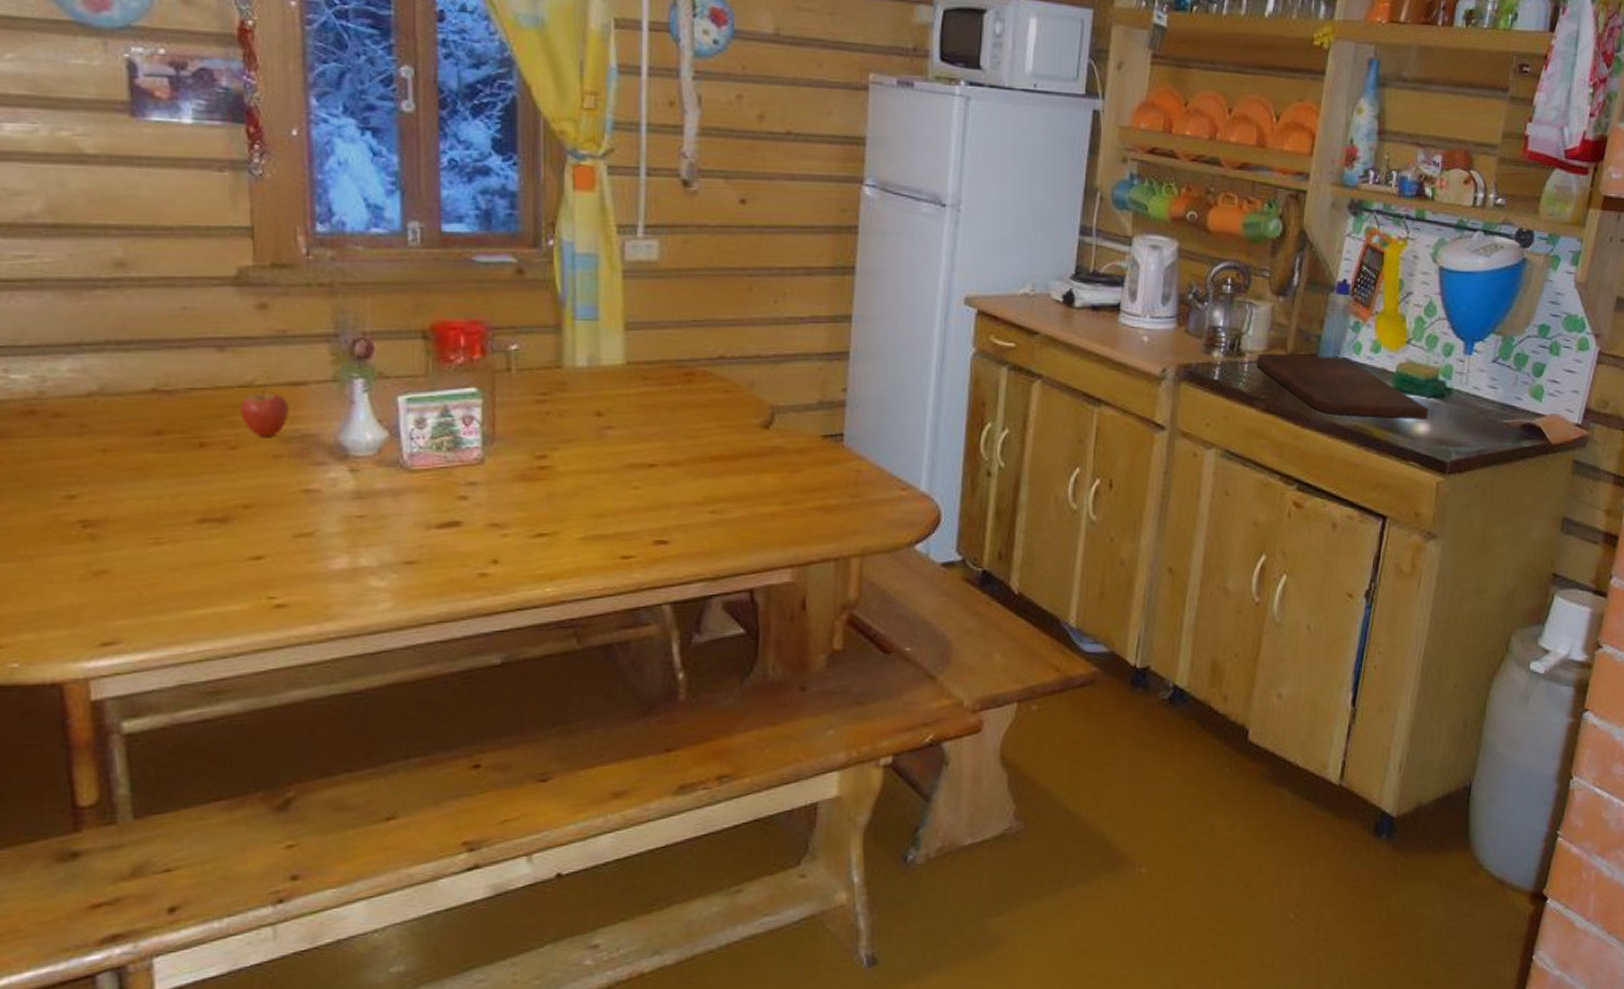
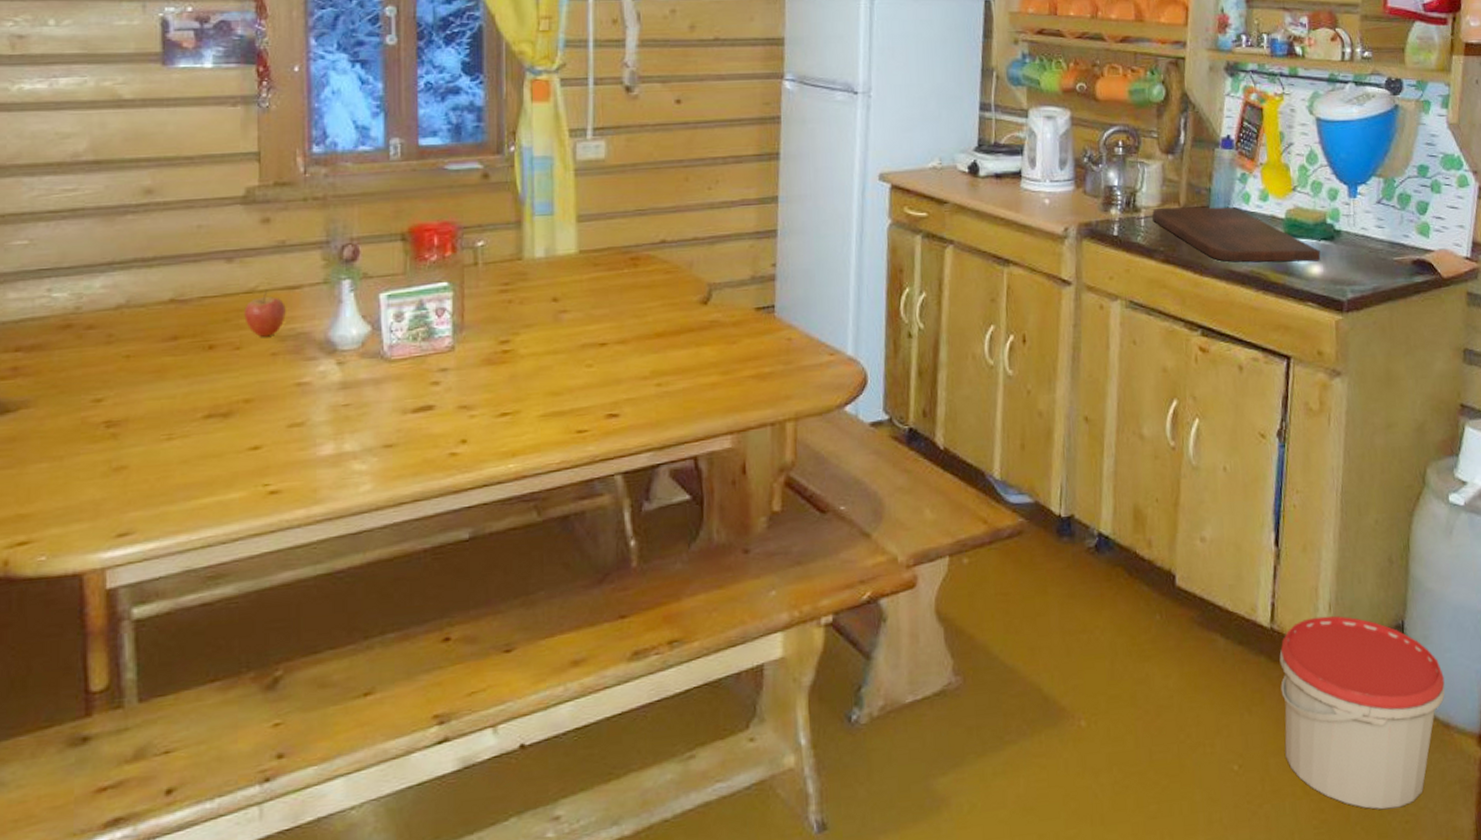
bucket: none [1342,775,1504,959] -> present [1279,616,1445,810]

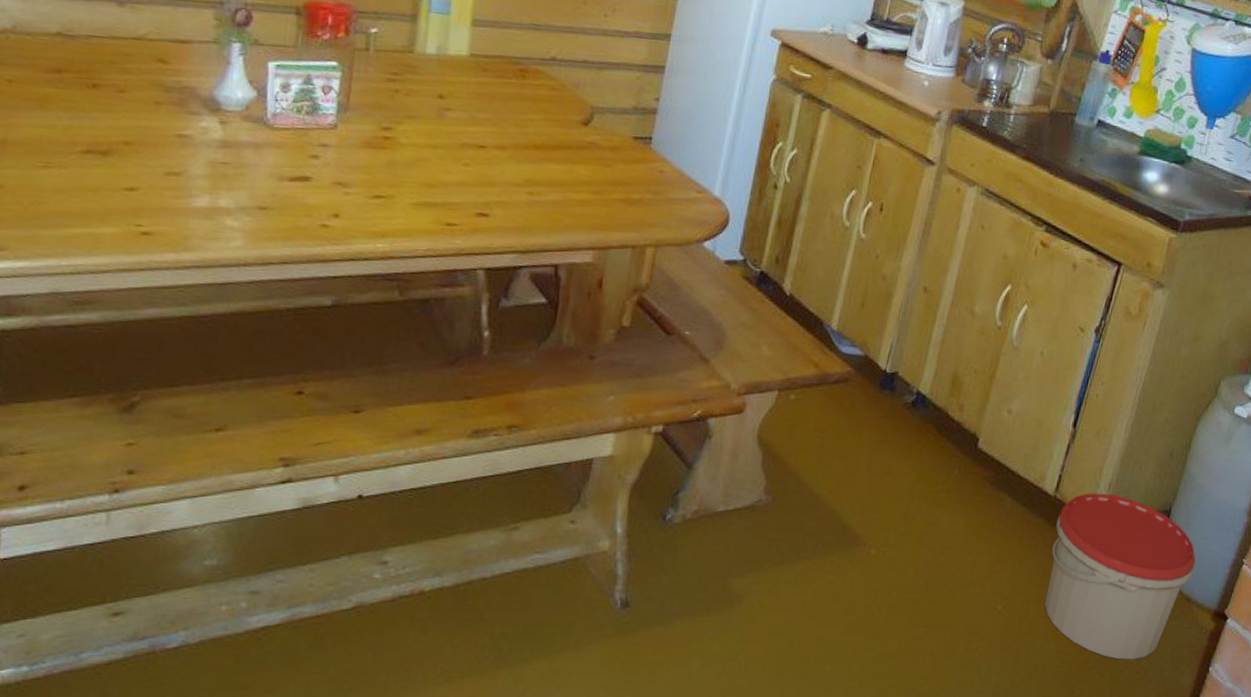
fruit: present [244,290,286,337] -> none [131,39,174,85]
cutting board: present [1152,206,1321,262] -> none [1021,107,1169,182]

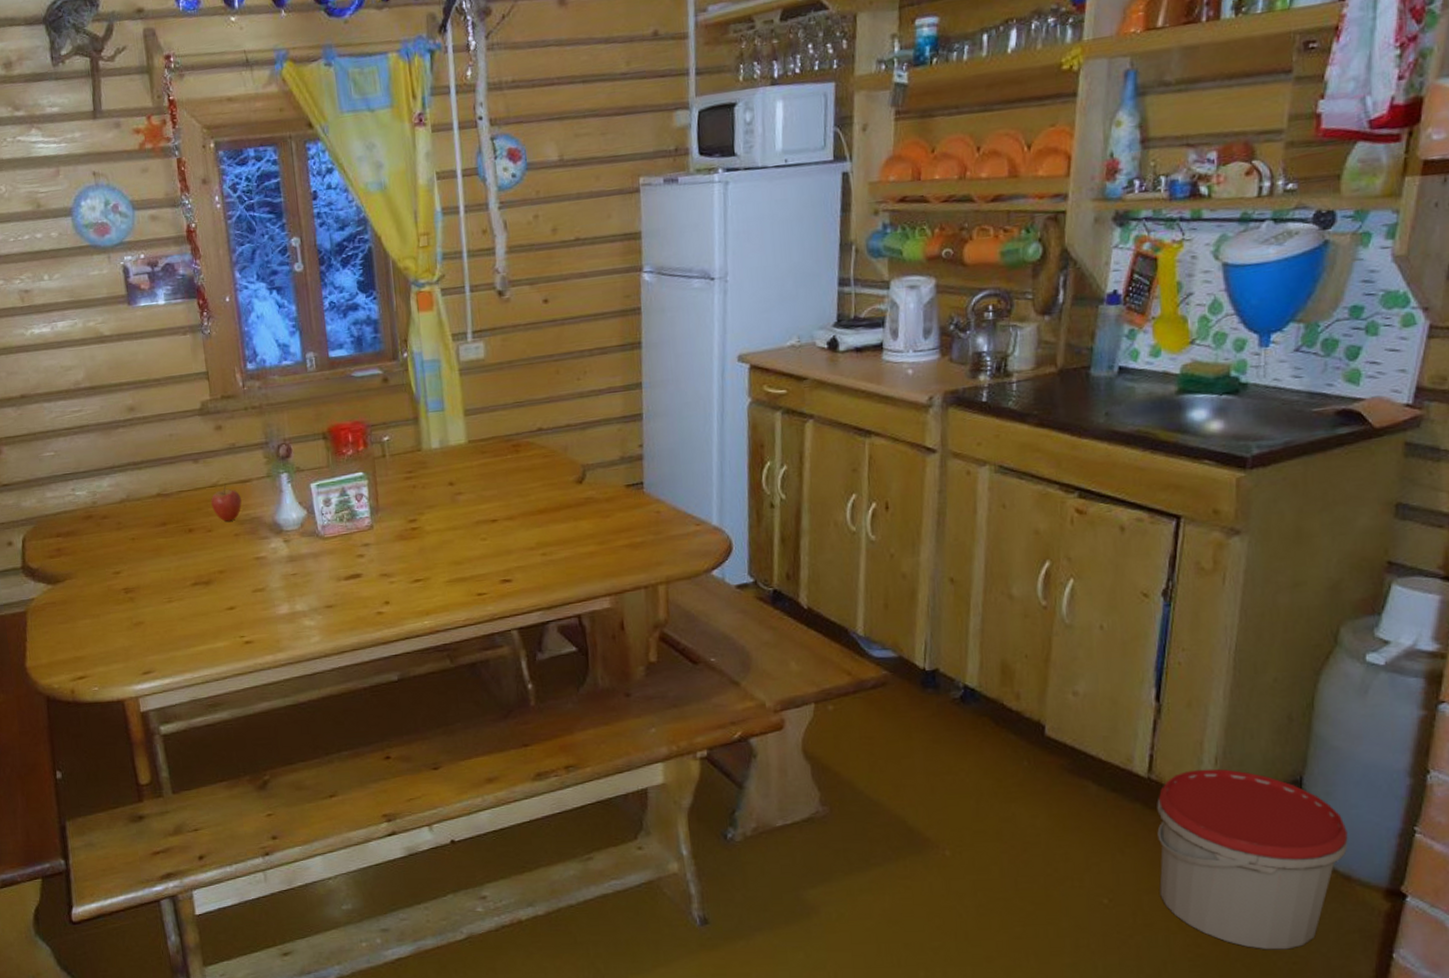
fruit: none [131,39,174,85] -> present [211,484,242,522]

